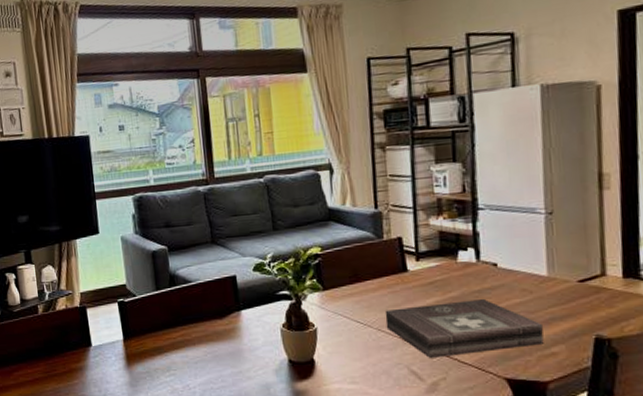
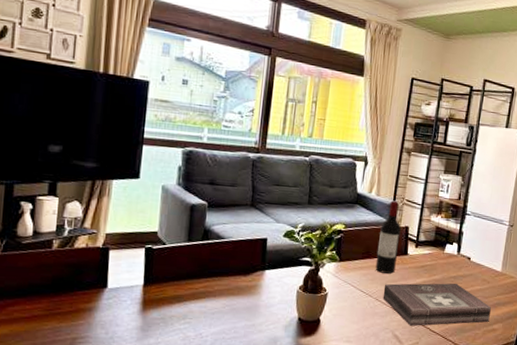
wine bottle: none [365,208,395,298] -> present [375,200,401,274]

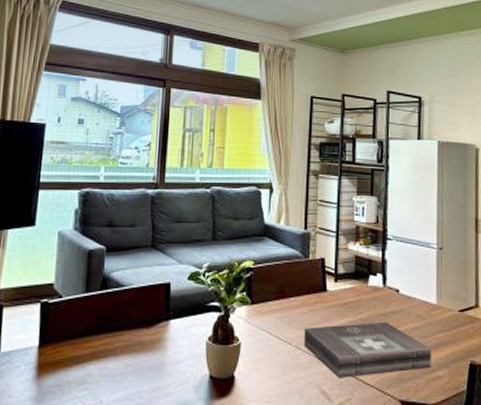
wine bottle: present [375,200,401,274] -> none [292,229,316,315]

